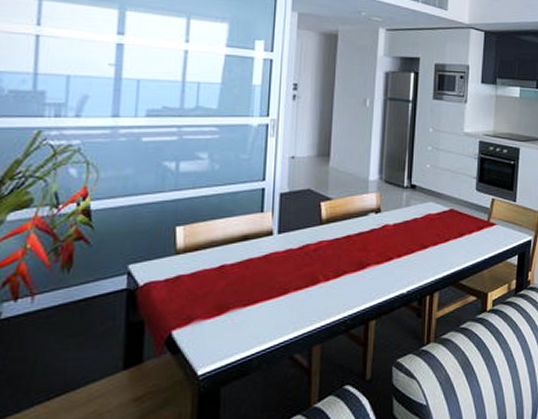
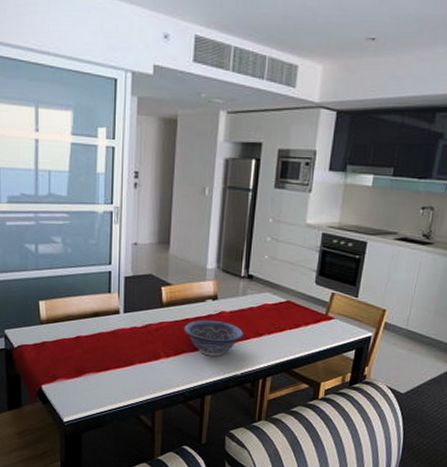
decorative bowl: none [345,234,409,275] -> present [184,319,244,356]

